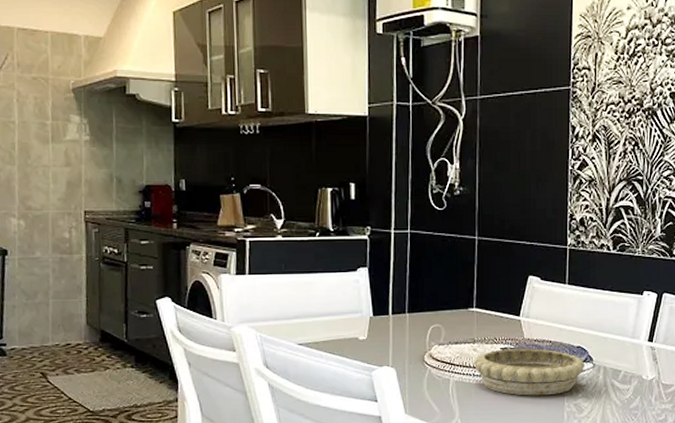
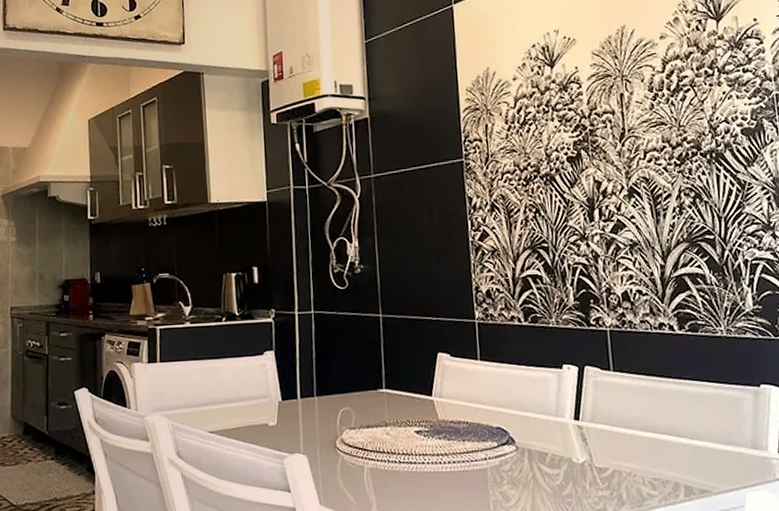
decorative bowl: present [473,348,585,396] -> none [387,430,508,484]

